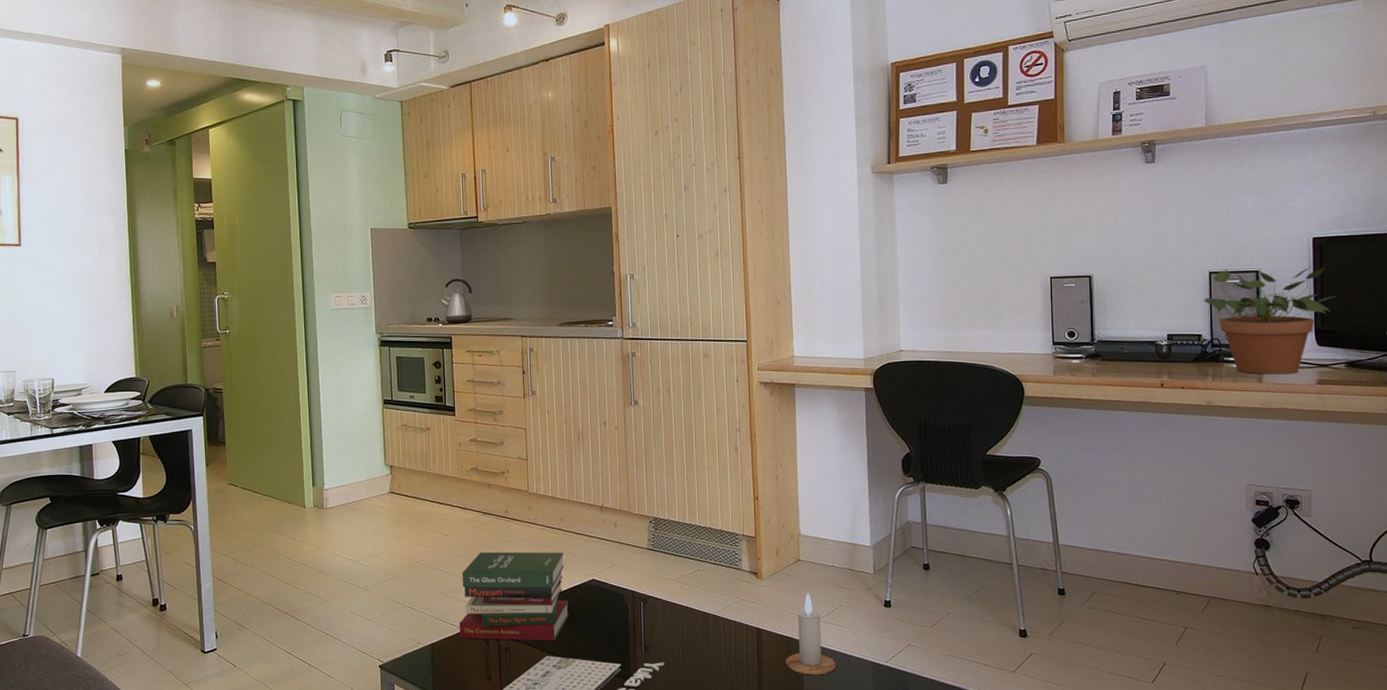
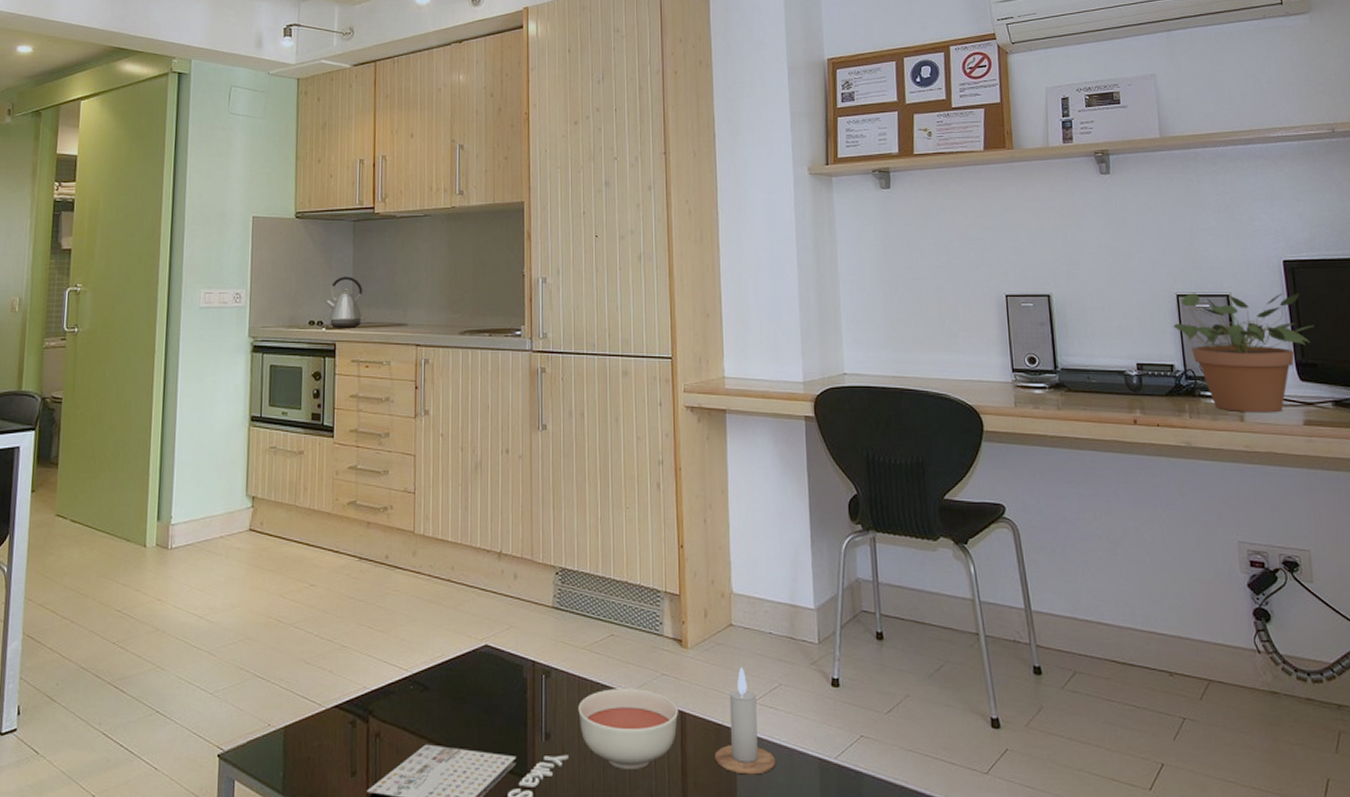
books: present [459,551,569,642] -> none [320,607,455,726]
bowl: none [671,611,755,672] -> present [578,689,678,769]

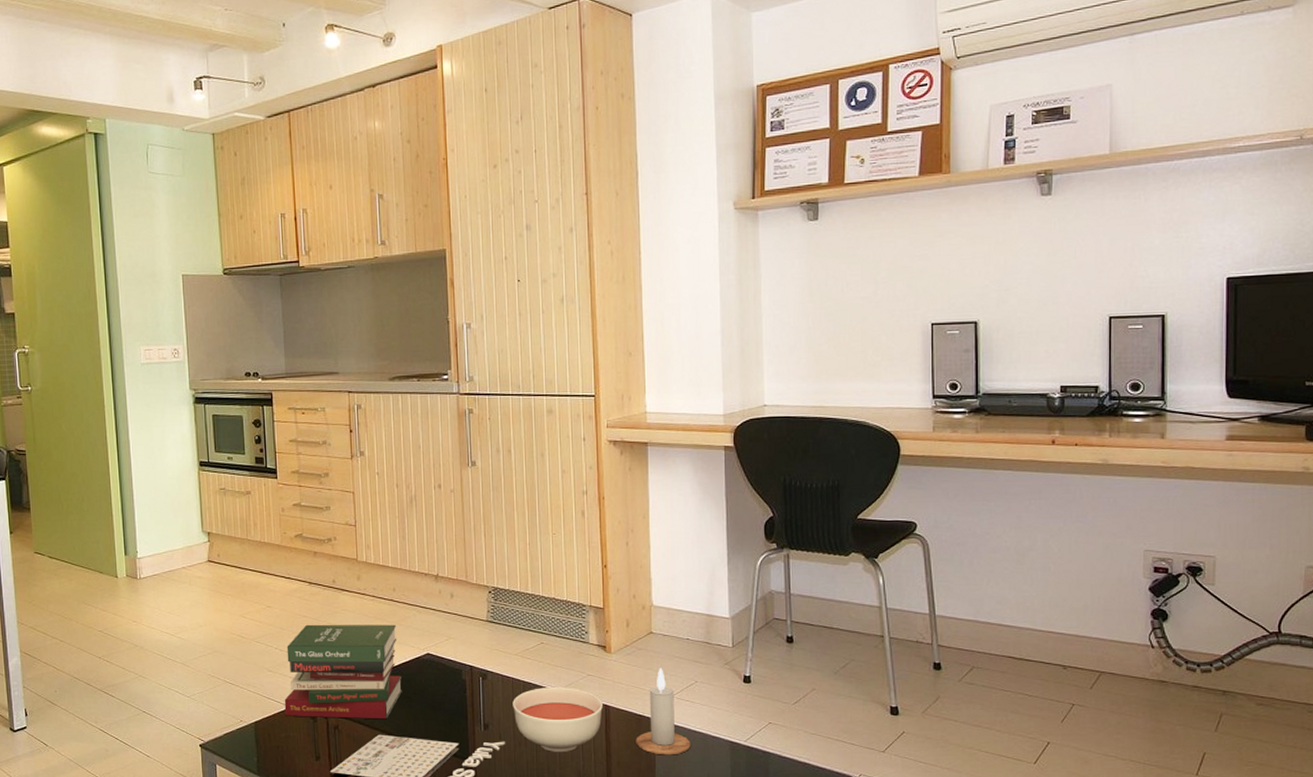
books: none [320,607,455,726] -> present [284,624,402,720]
kettle: present [325,277,365,328] -> none [259,329,298,379]
potted plant: present [1173,293,1314,413] -> none [1102,310,1251,430]

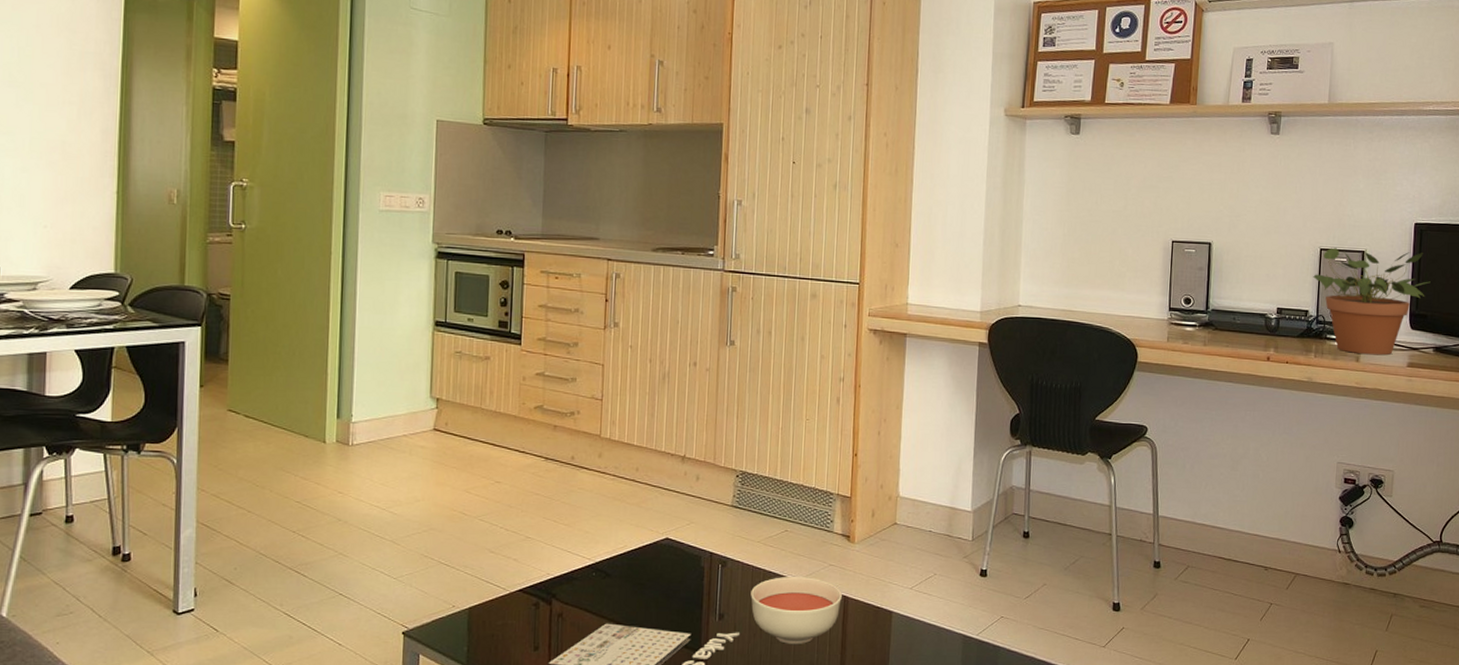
books: present [284,624,402,720] -> none [504,503,637,607]
candle: present [636,668,691,755] -> none [872,559,925,649]
potted plant: none [1102,310,1251,430] -> present [1313,248,1431,356]

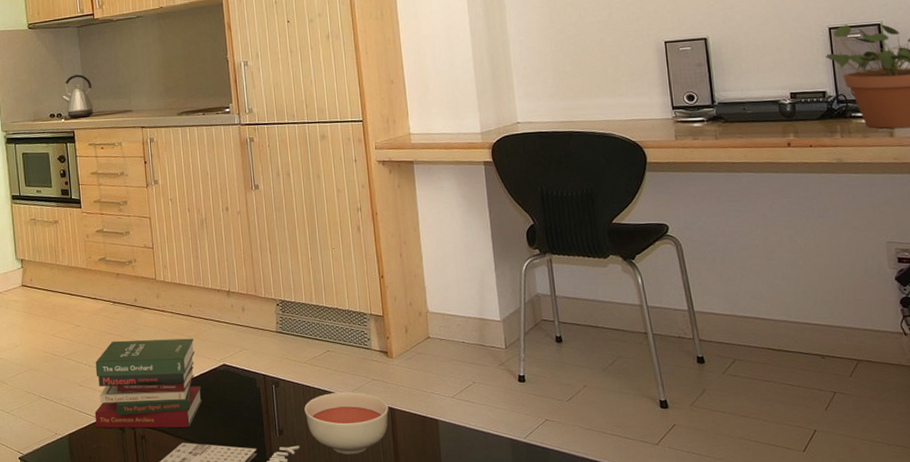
books: none [504,503,637,607] -> present [94,338,202,428]
kettle: none [514,187,555,240] -> present [61,74,96,119]

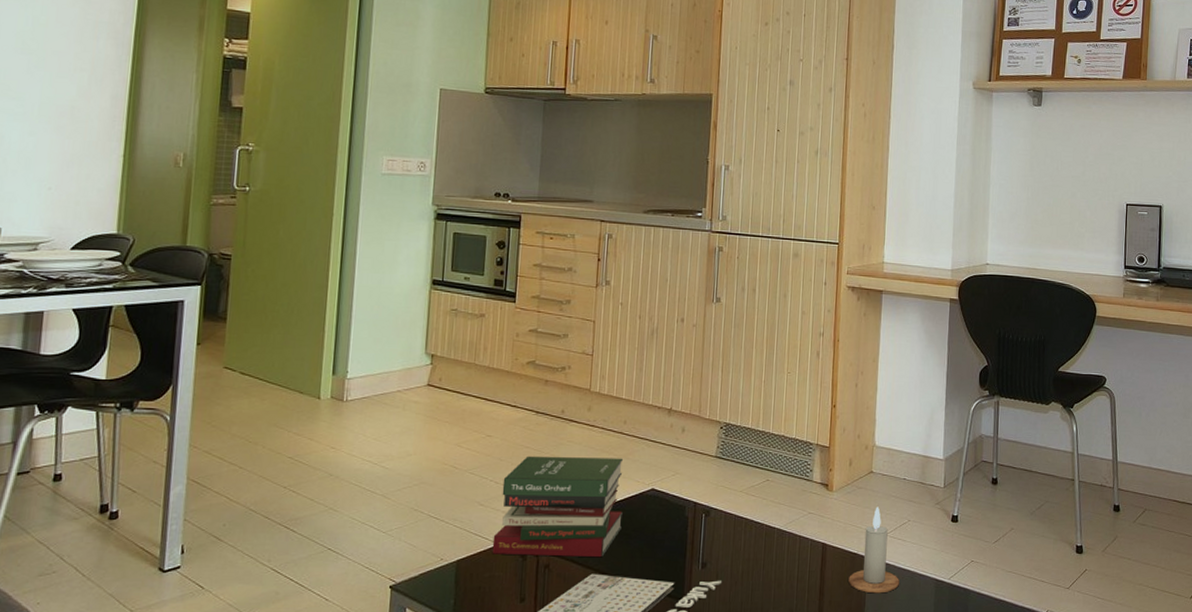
kettle: present [61,74,96,119] -> none [512,152,551,202]
bowl: present [304,392,389,454] -> none [732,525,821,591]
candle: none [421,370,473,454] -> present [848,507,899,594]

